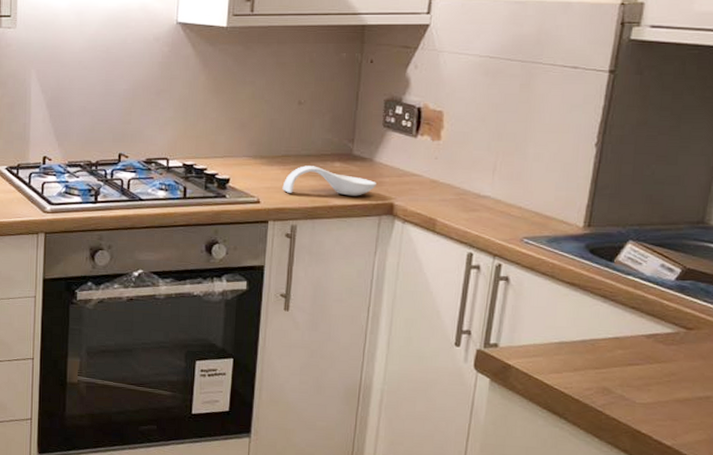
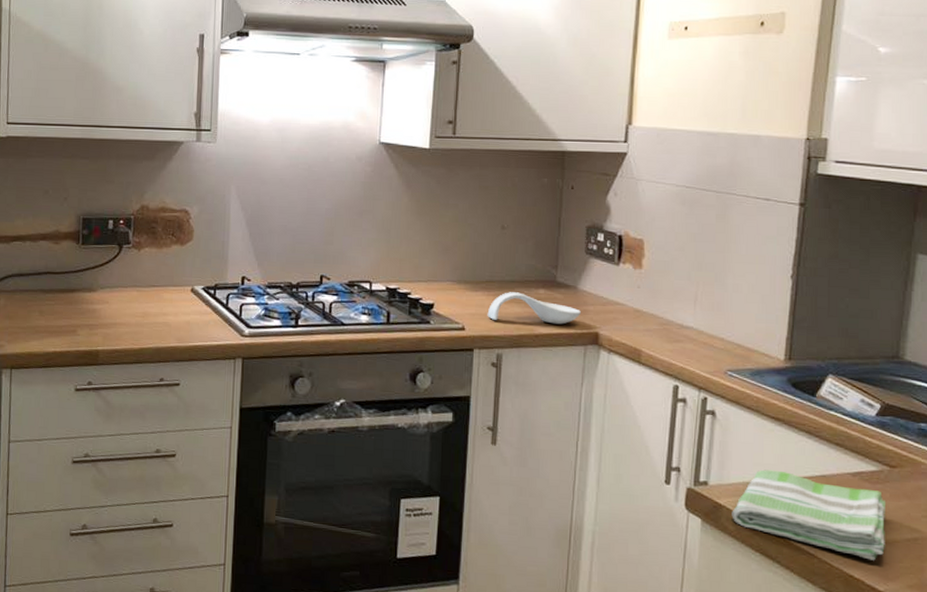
dish towel: none [520,332,680,417] -> present [732,469,887,561]

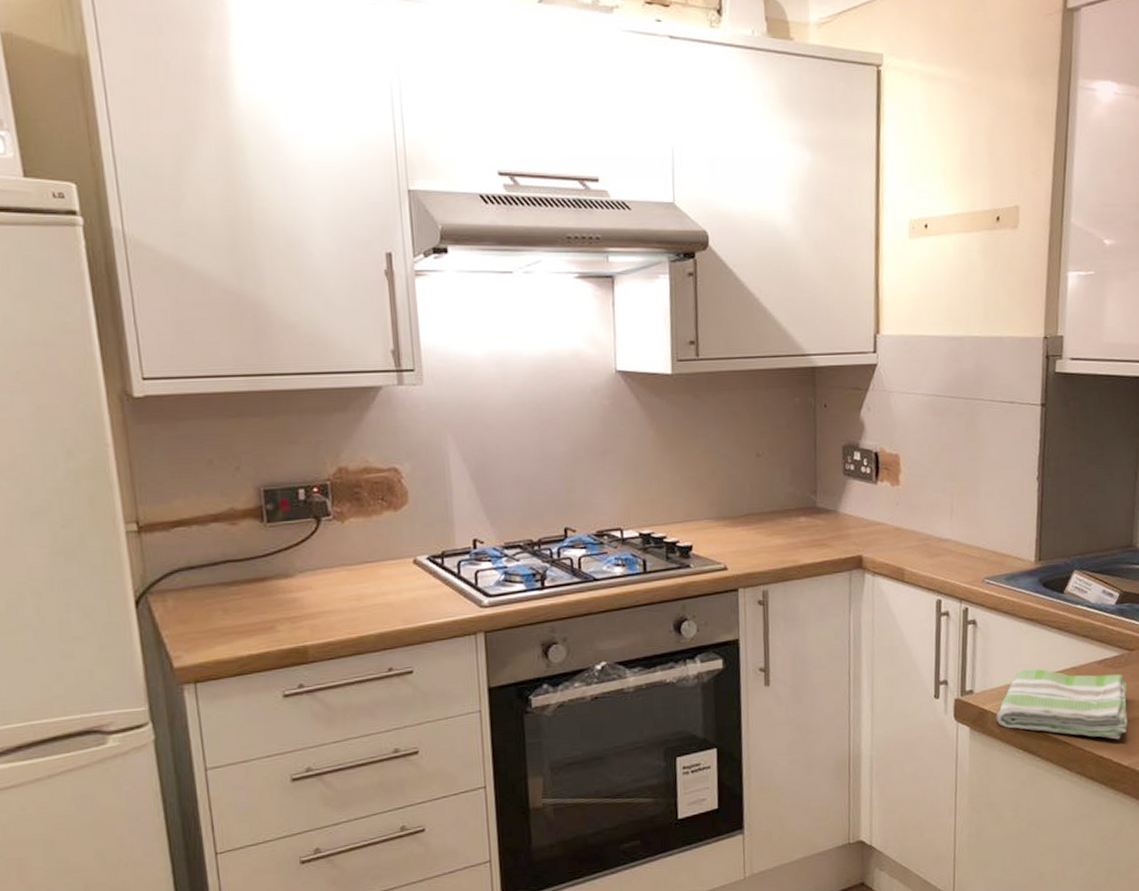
spoon rest: present [487,292,581,325] -> none [749,523,843,555]

